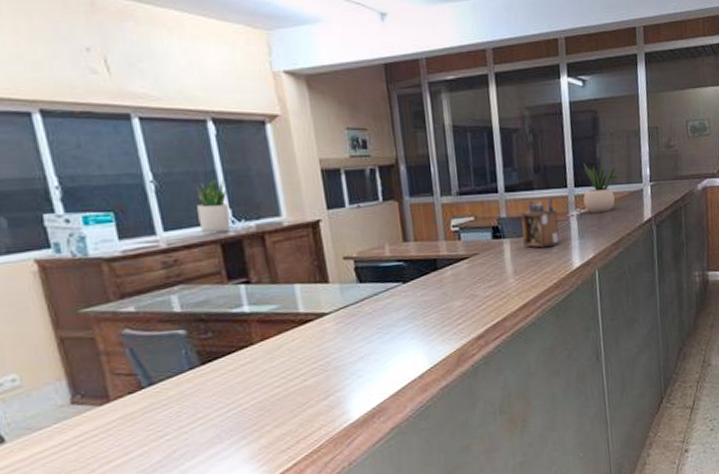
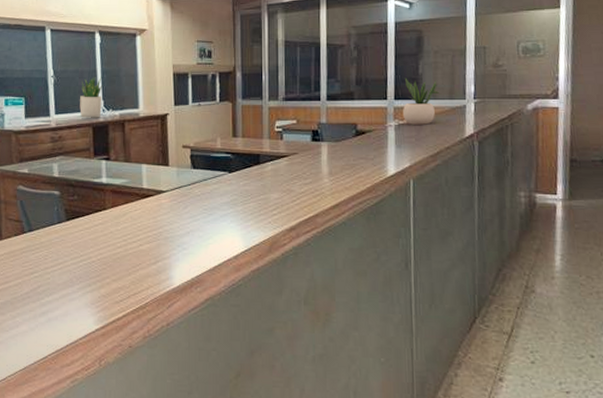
desk organizer: present [521,198,560,248] -> none [339,108,376,153]

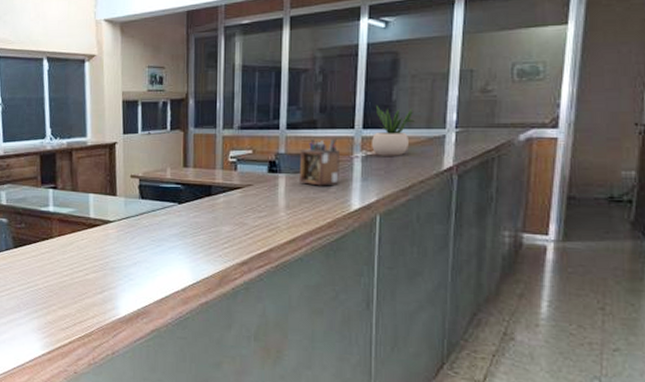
planter: present [80,76,103,118] -> none [27,104,50,146]
desk organizer: none [339,108,376,153] -> present [298,138,341,186]

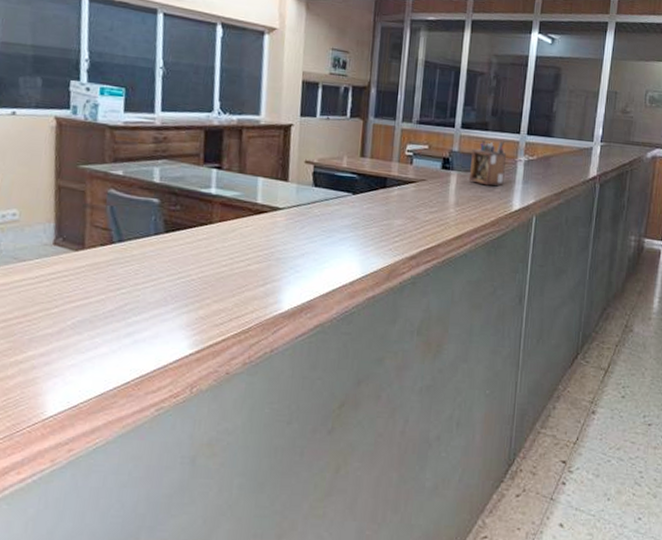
potted plant: present [372,105,415,158] -> none [533,114,570,164]

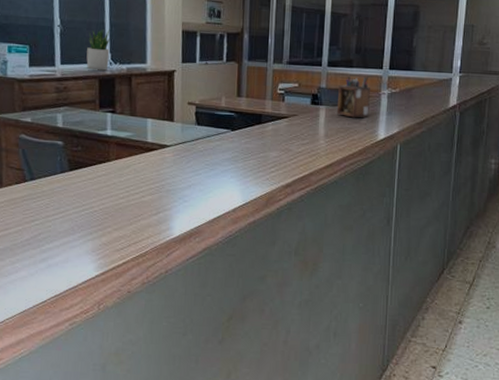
planter: none [191,73,221,121] -> present [86,28,111,71]

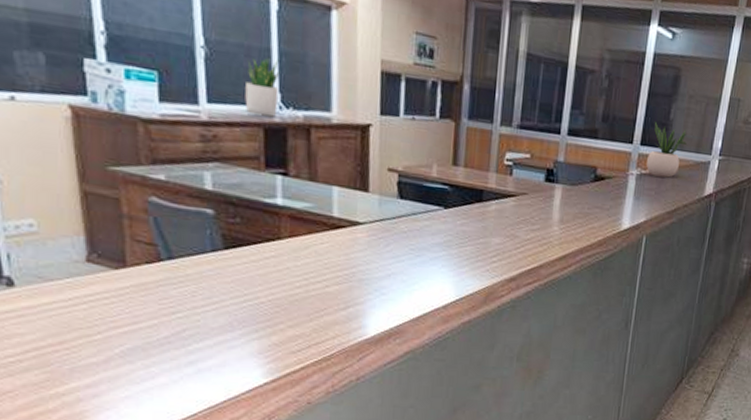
desk organizer: present [336,75,371,118] -> none [574,148,618,202]
potted plant: none [396,49,429,95] -> present [646,121,687,179]

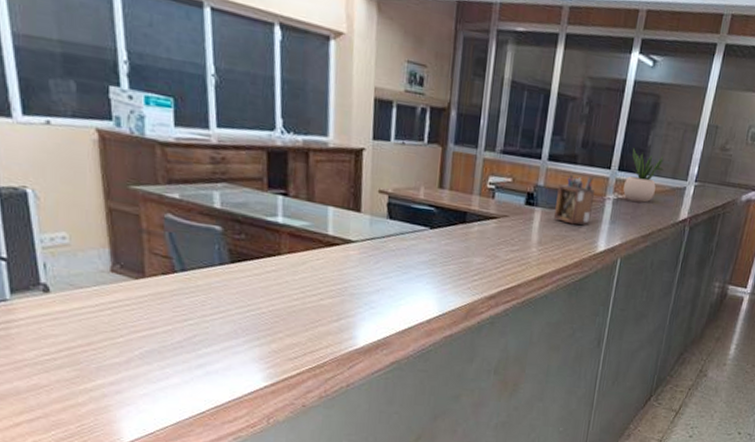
planter: present [245,57,280,117] -> none [250,84,282,141]
desk organizer: none [574,148,618,202] -> present [553,173,595,226]

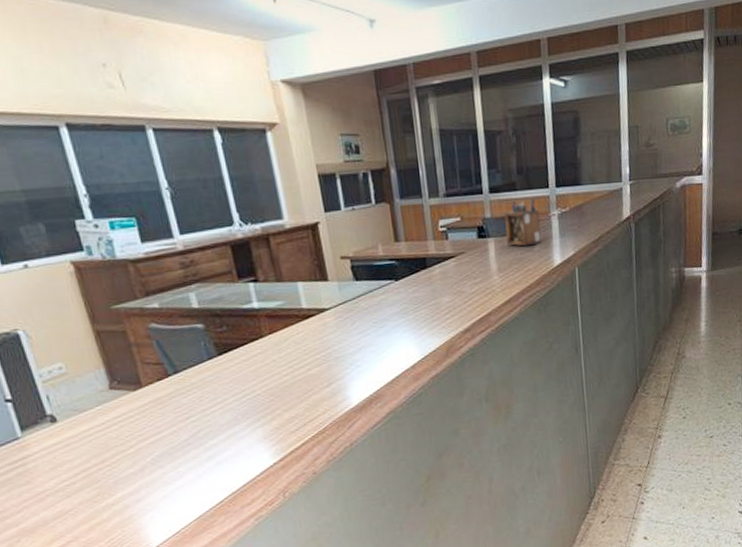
potted plant: present [623,147,664,204] -> none [564,163,597,213]

